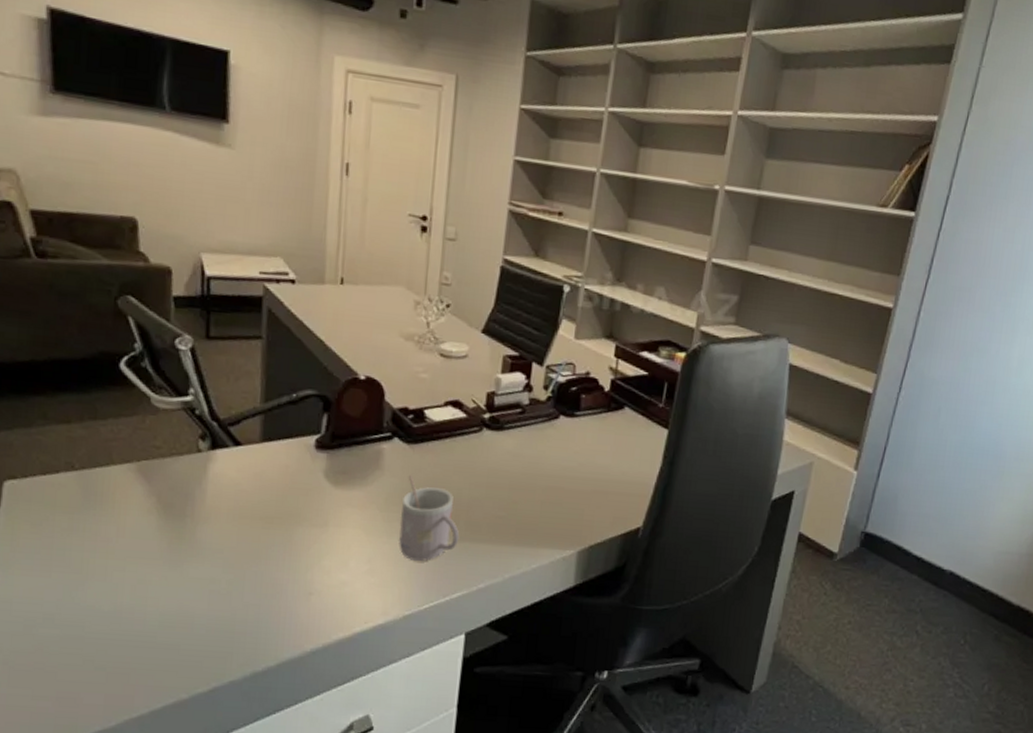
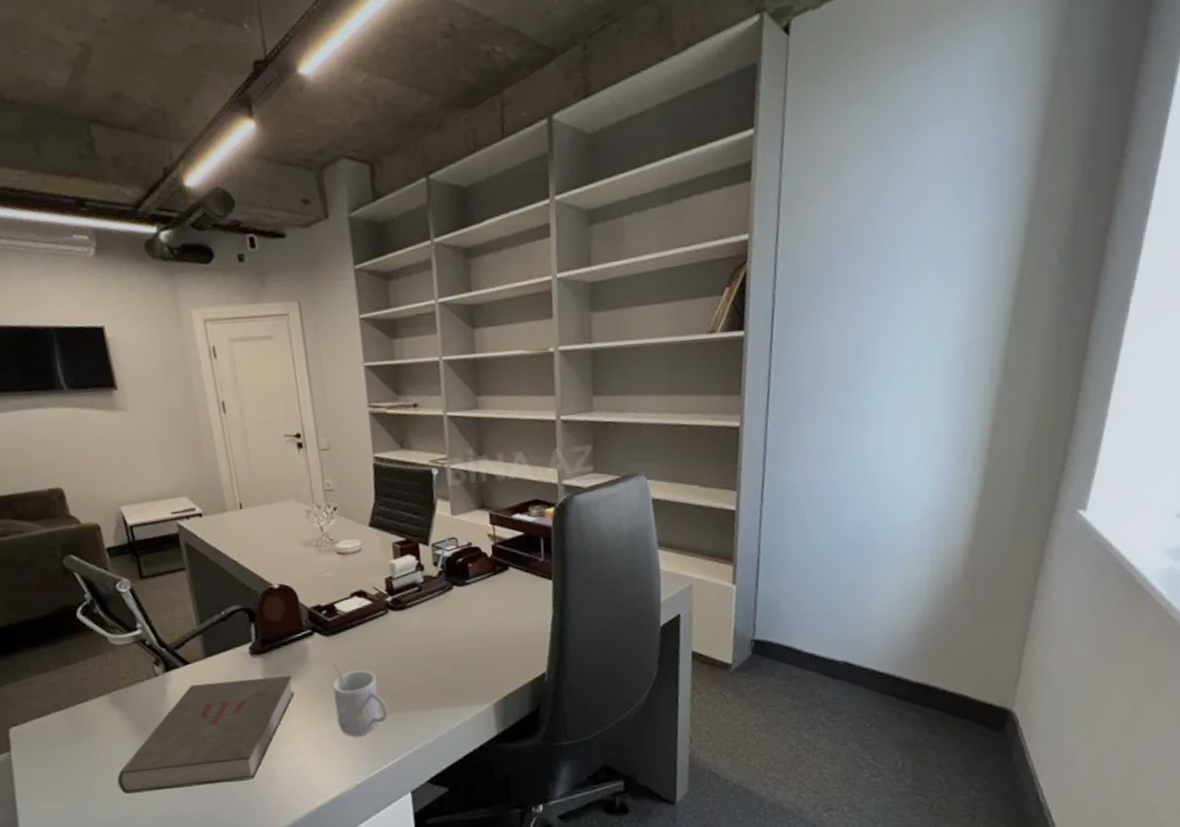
book: none [123,470,358,589] -> present [117,675,294,794]

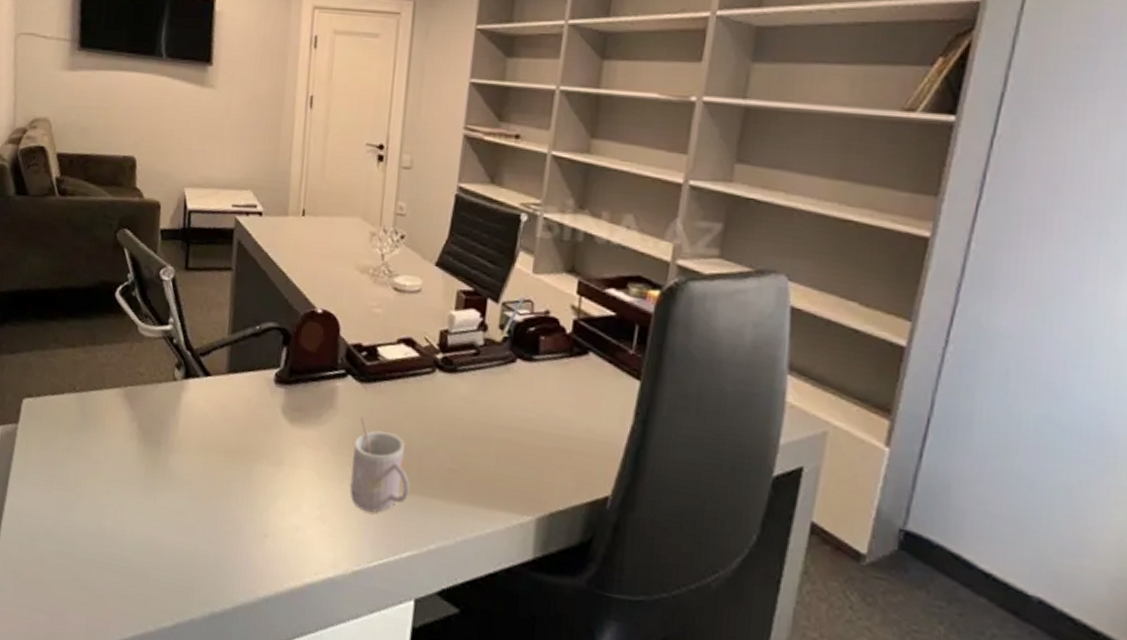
book: present [117,675,294,794] -> none [107,400,313,528]

